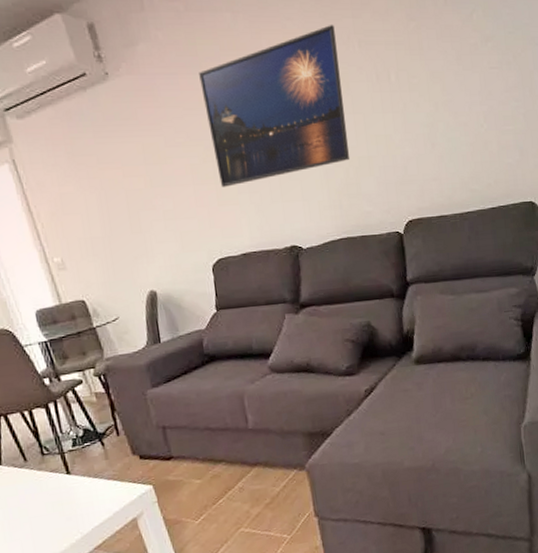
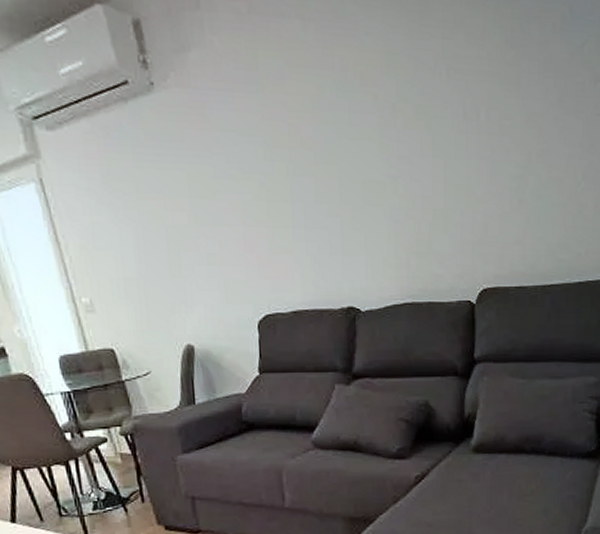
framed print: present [199,25,350,187] -> none [259,45,424,232]

